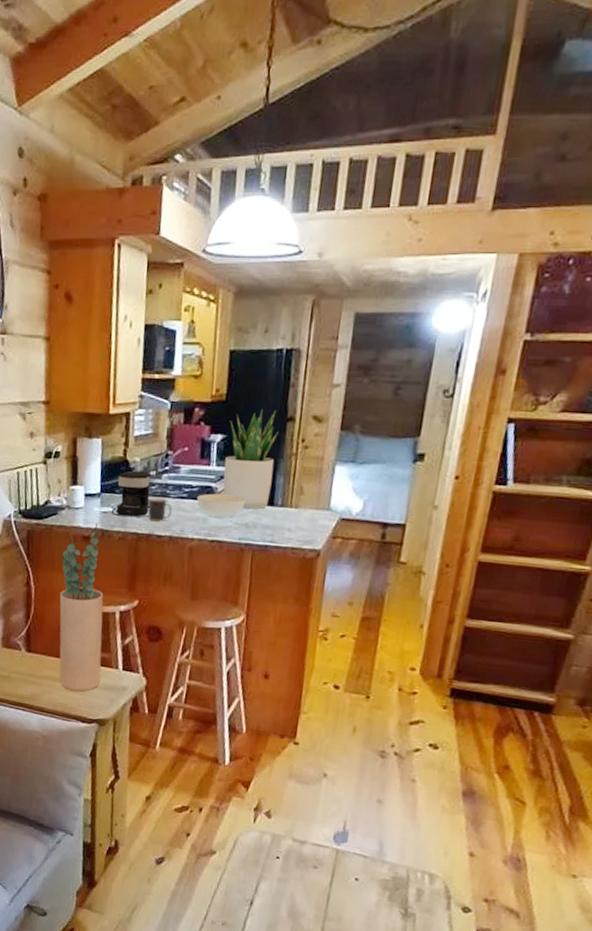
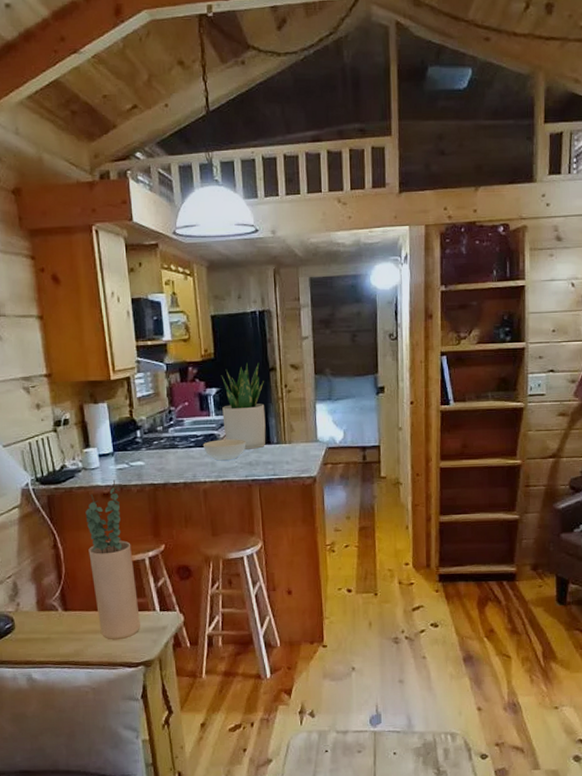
coffee maker: present [111,470,150,518] -> none [126,428,163,471]
mug: present [147,497,172,523] -> none [159,450,182,473]

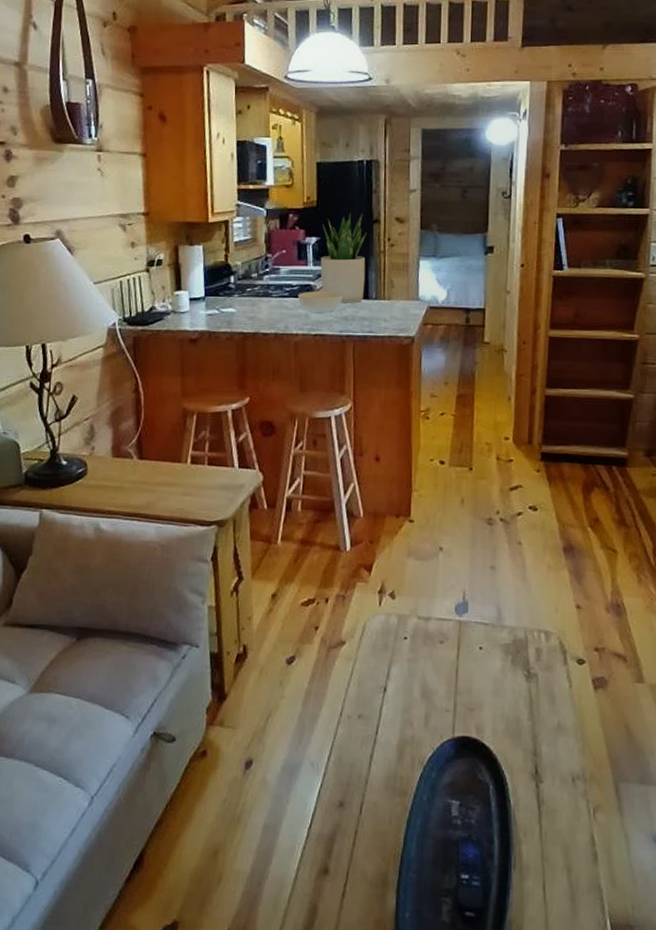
vase: present [85,479,140,639] -> none [170,325,217,494]

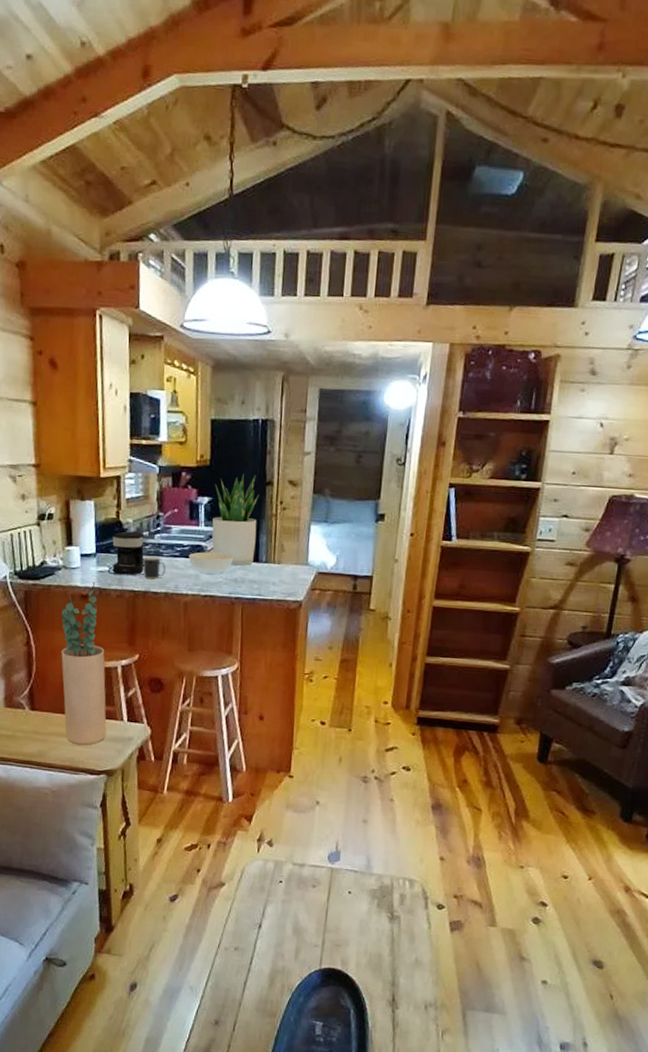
vase: none [170,325,217,494] -> present [61,581,107,745]
coffee maker: none [216,274,255,318] -> present [107,531,145,576]
mug: none [251,298,275,322] -> present [142,556,165,581]

